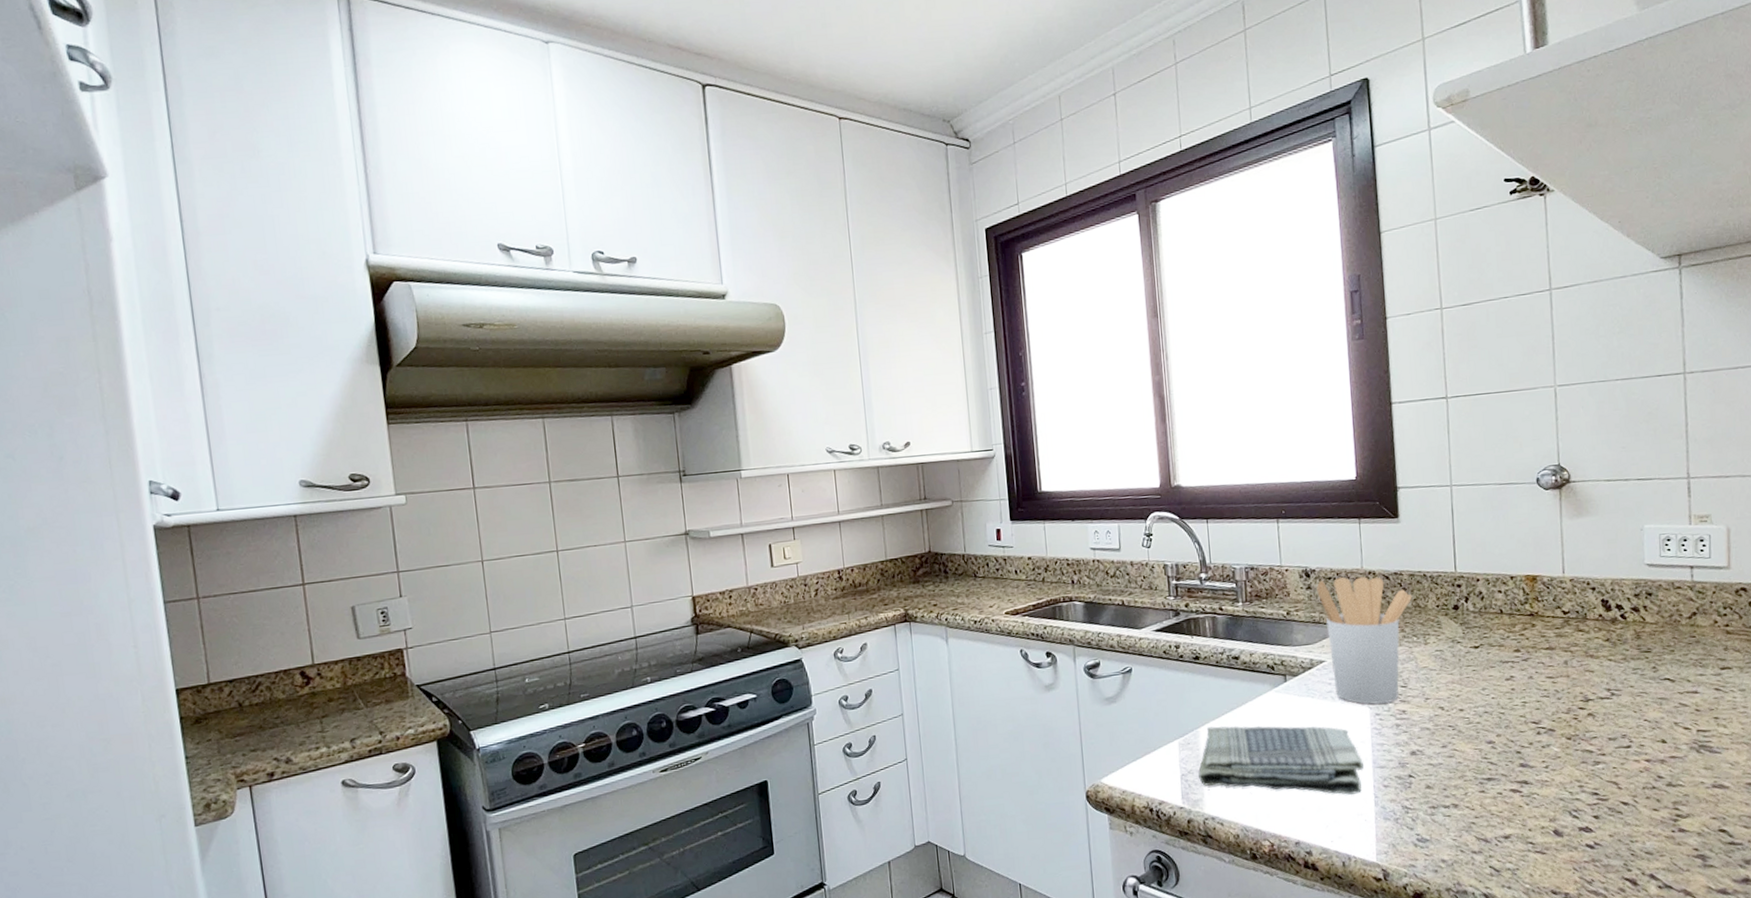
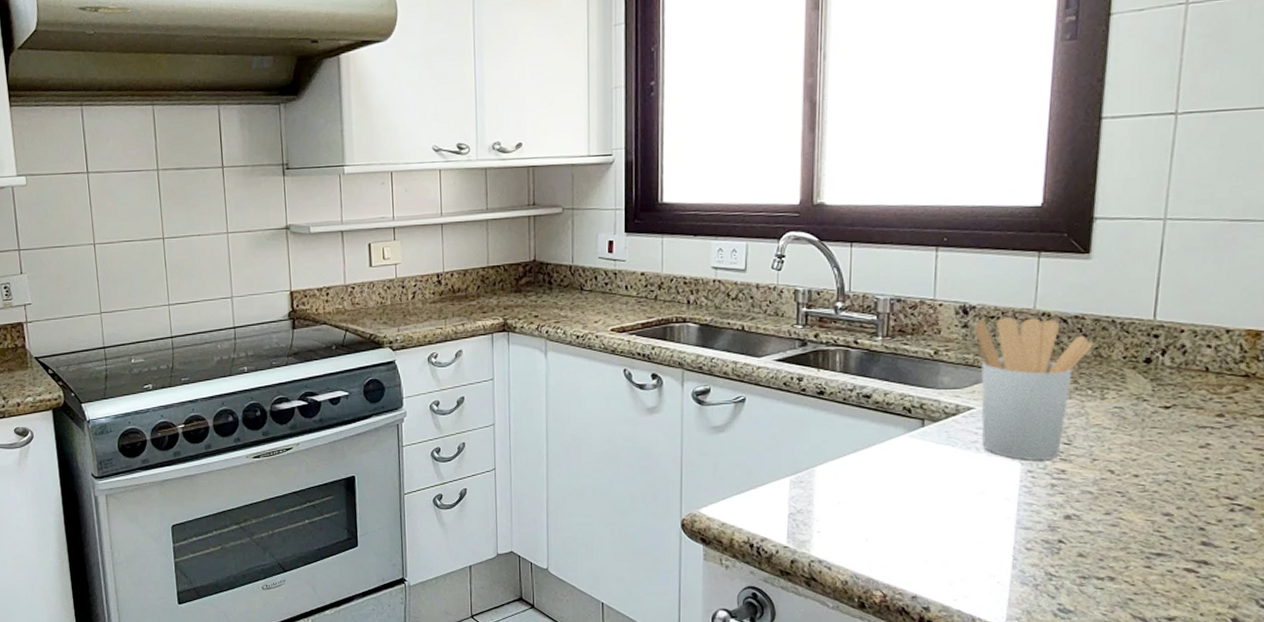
dish towel: present [1198,725,1364,795] -> none [809,467,1005,554]

